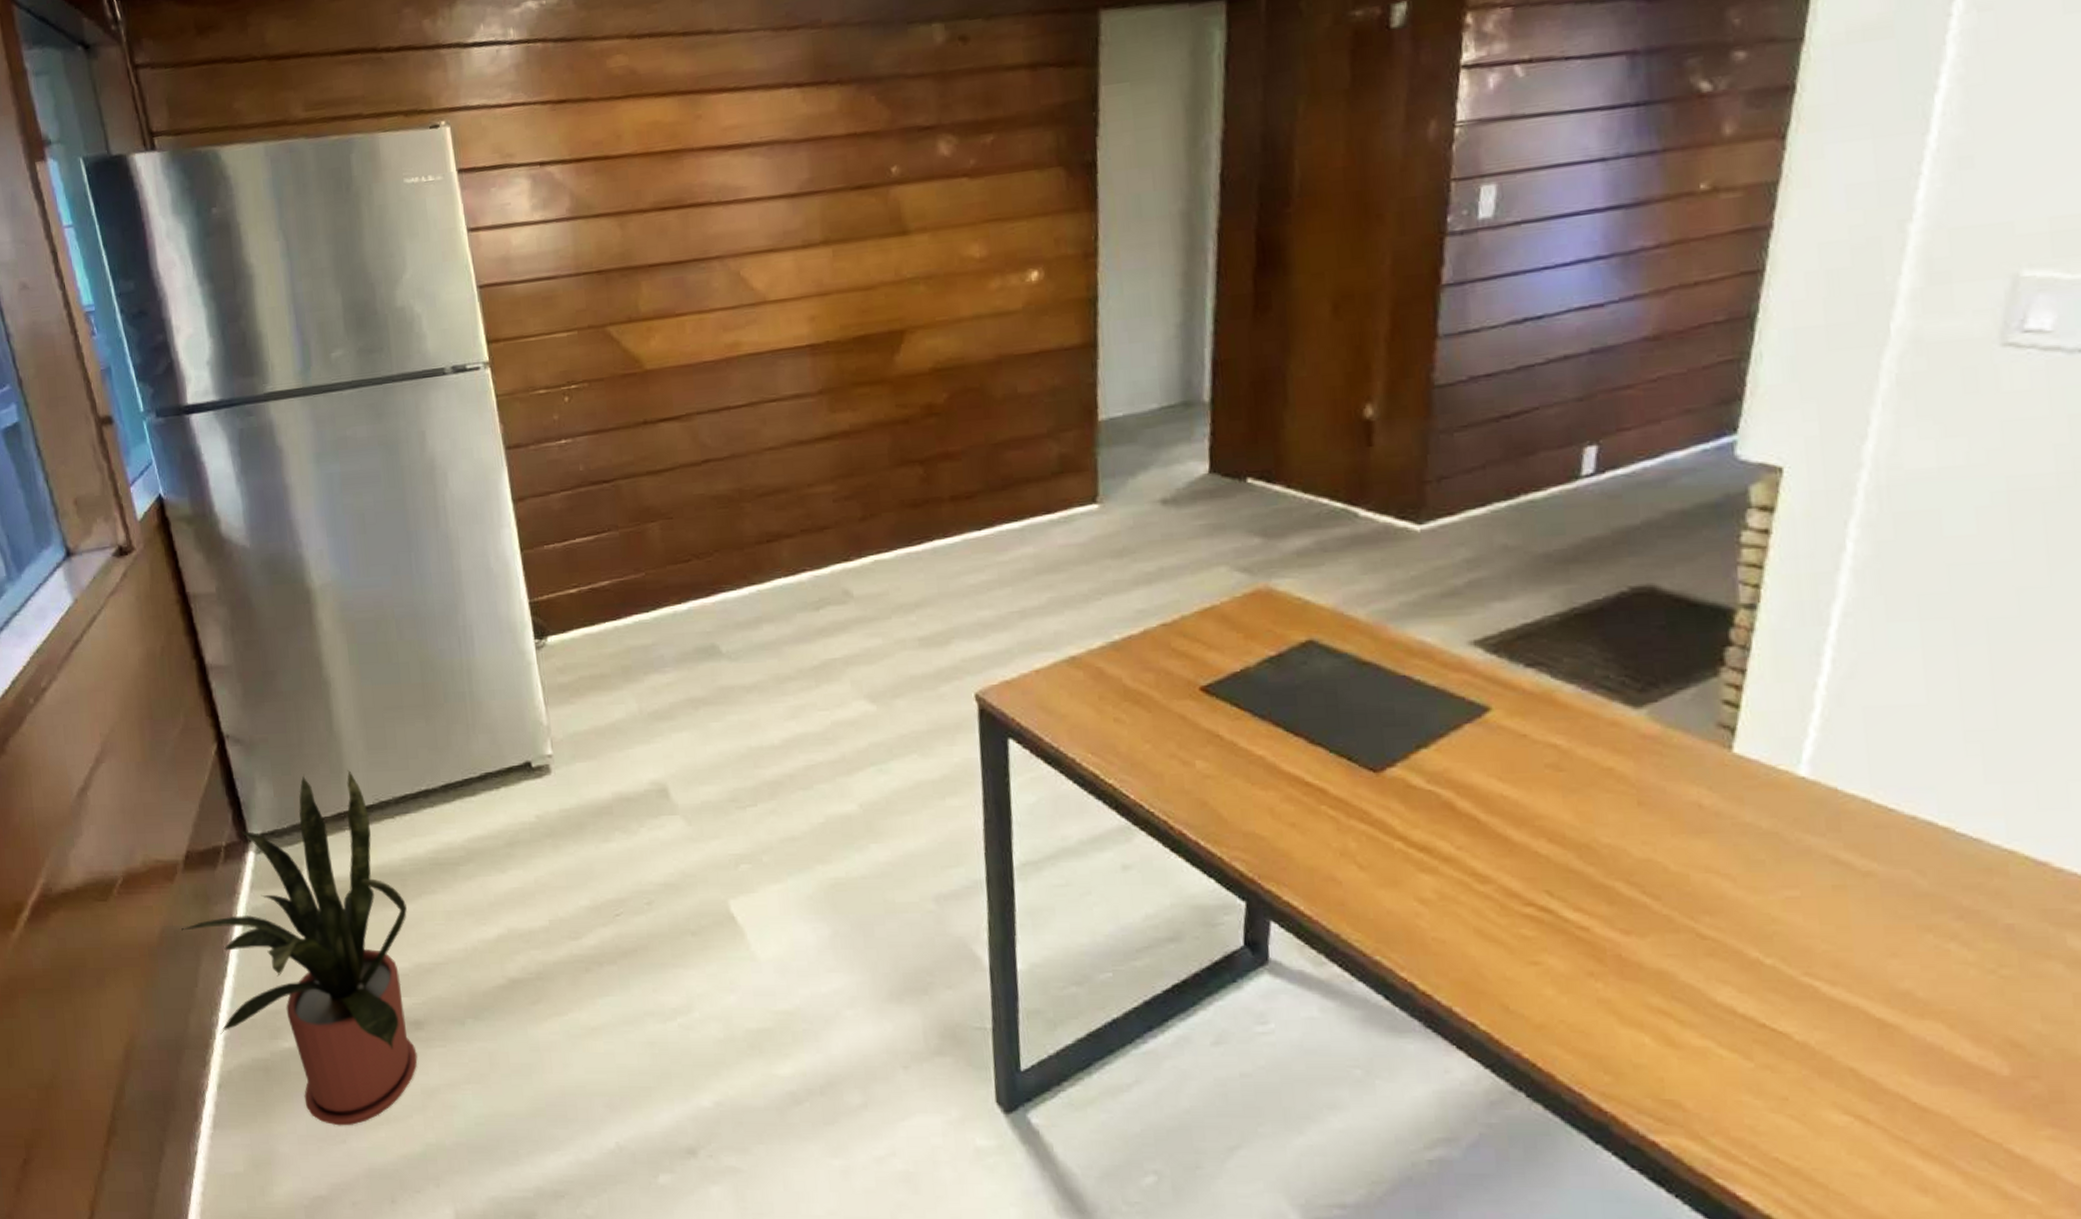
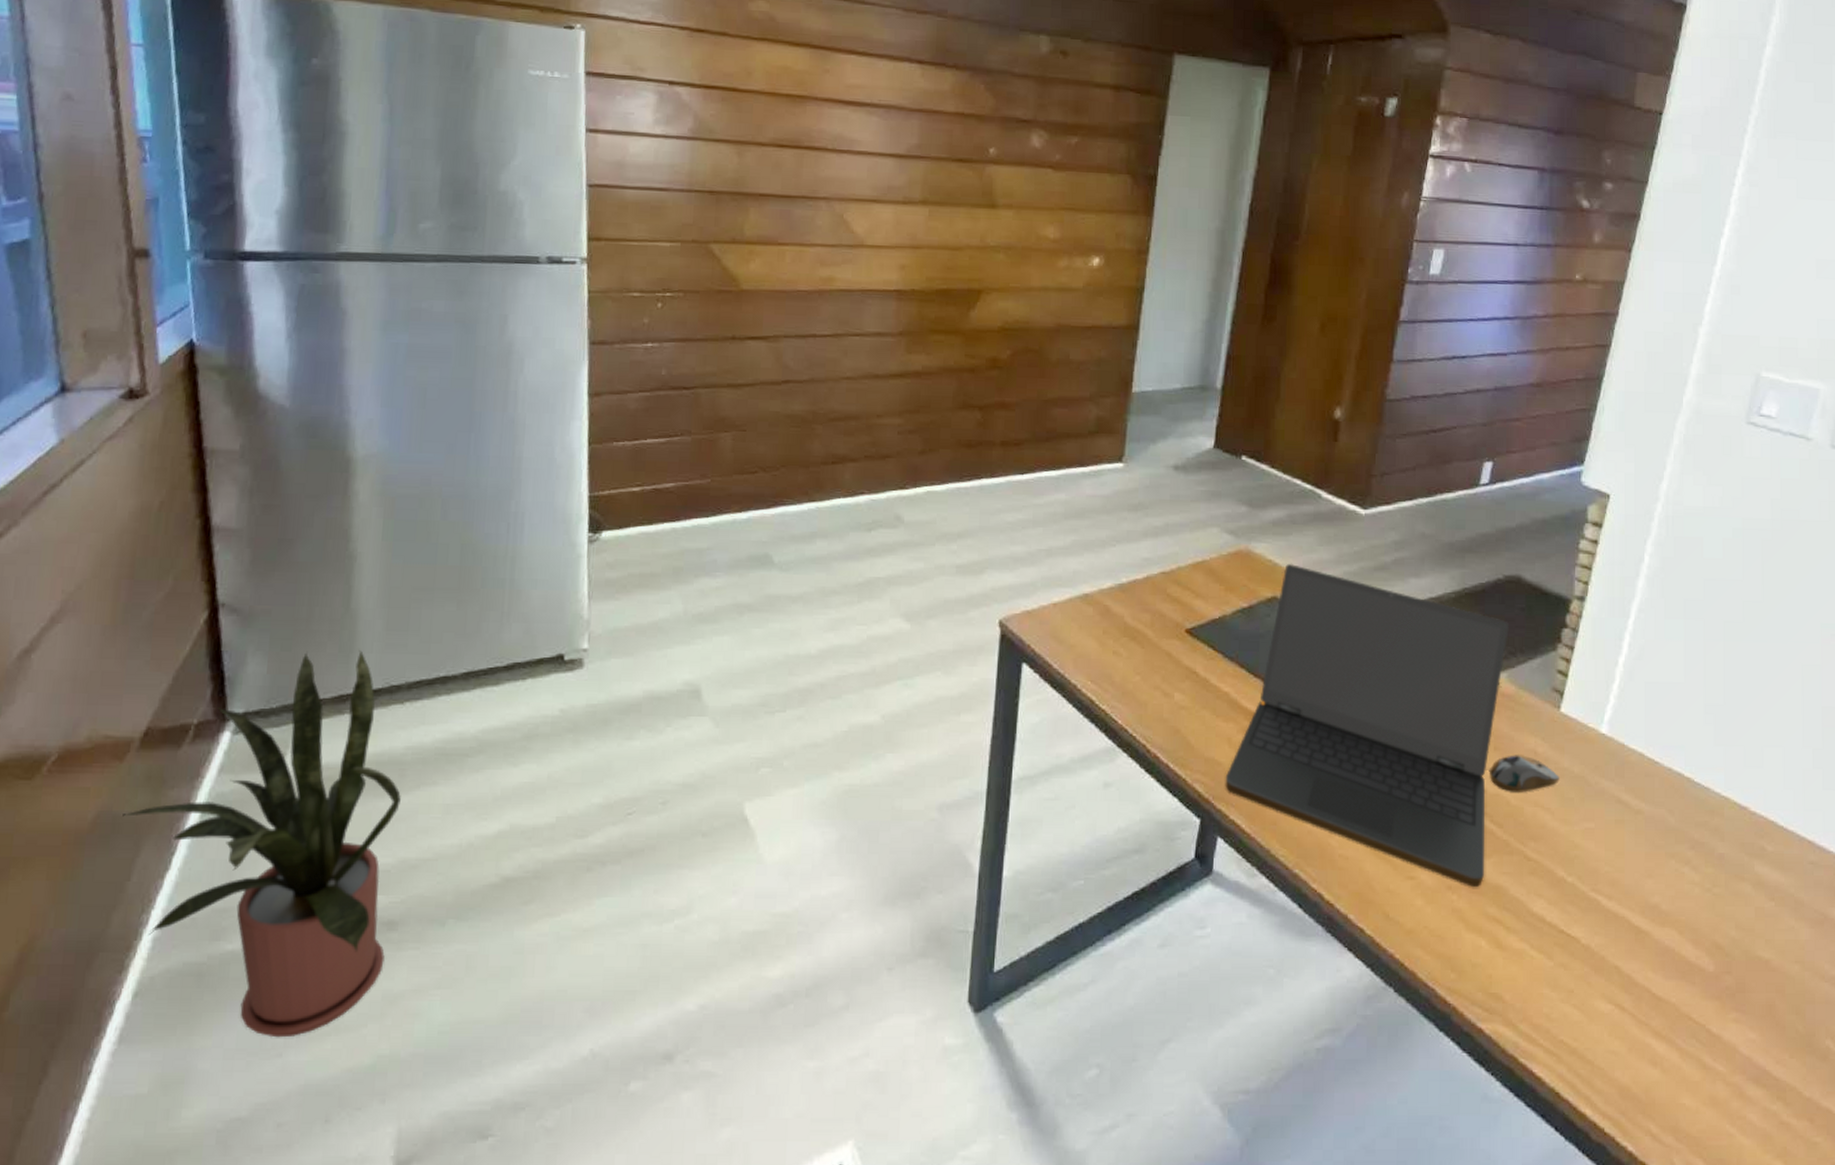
laptop: none [1271,598,1645,972] -> present [1225,563,1510,887]
computer mouse: none [1632,809,1740,856] -> present [1489,755,1559,792]

